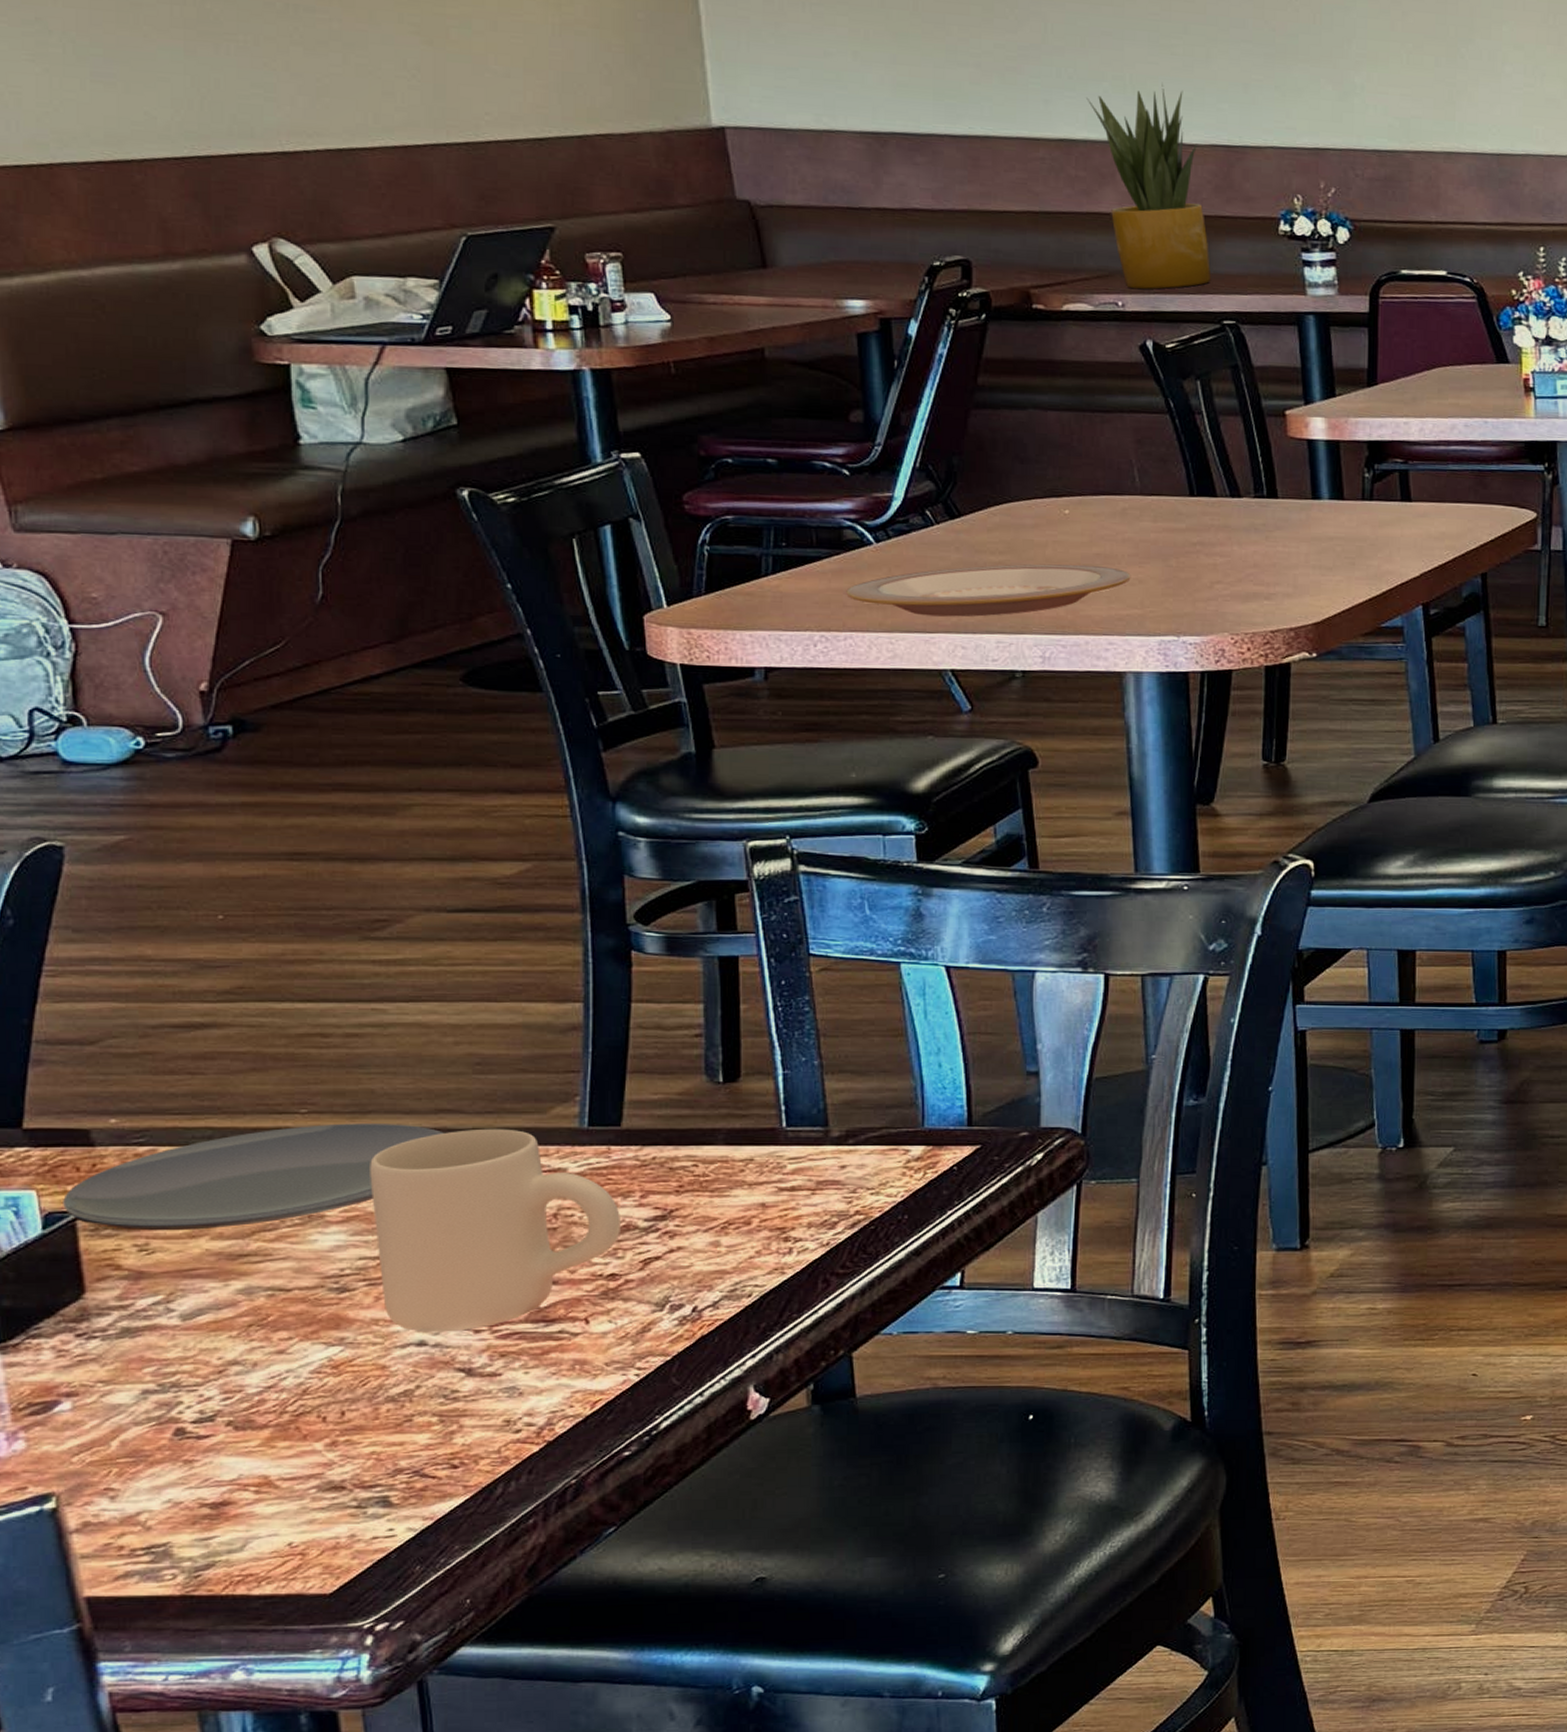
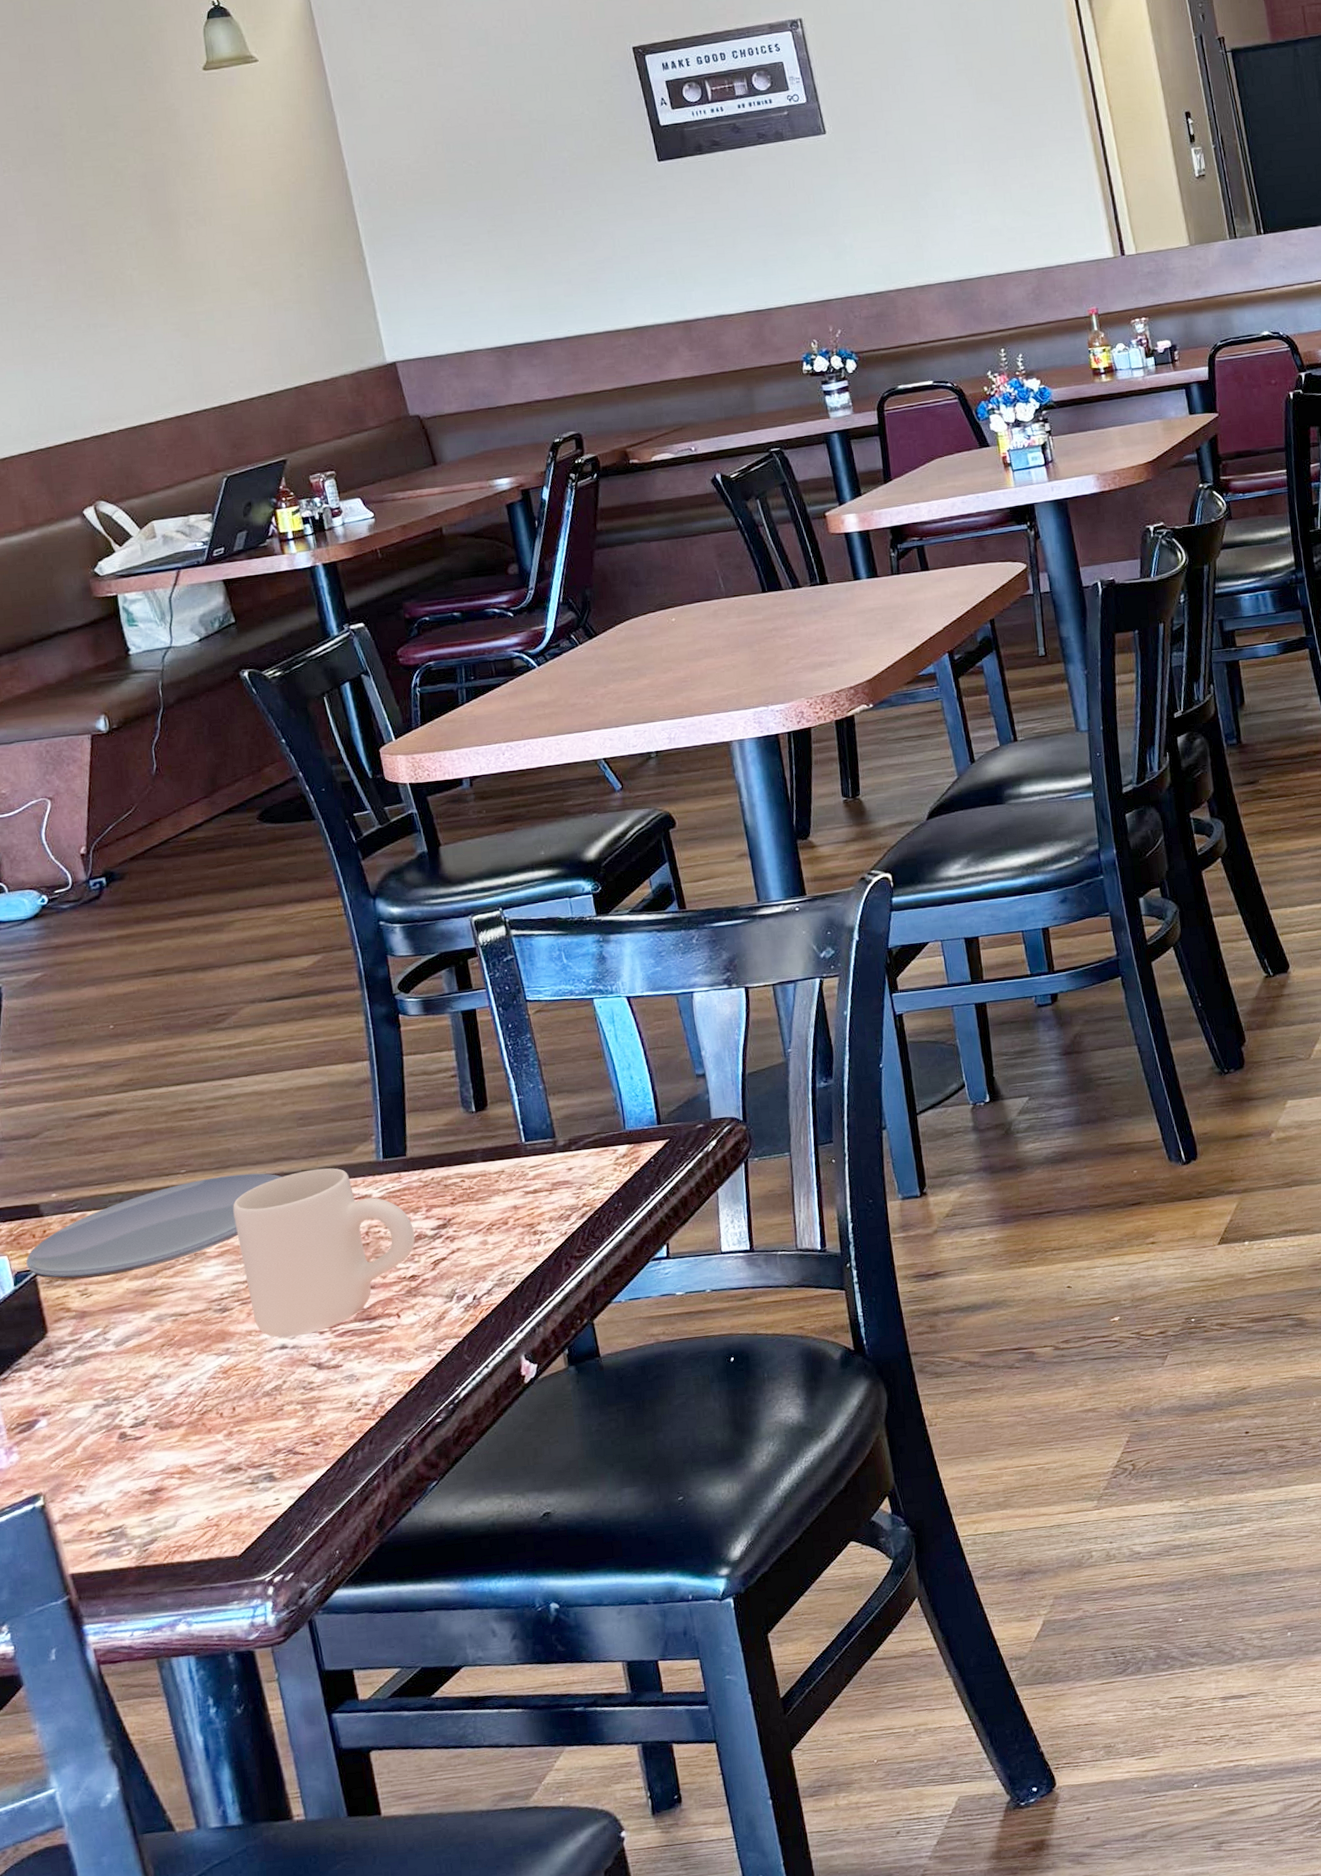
plate: present [846,564,1131,617] -> none [521,658,727,719]
planter: present [1086,83,1212,290] -> none [650,270,758,436]

